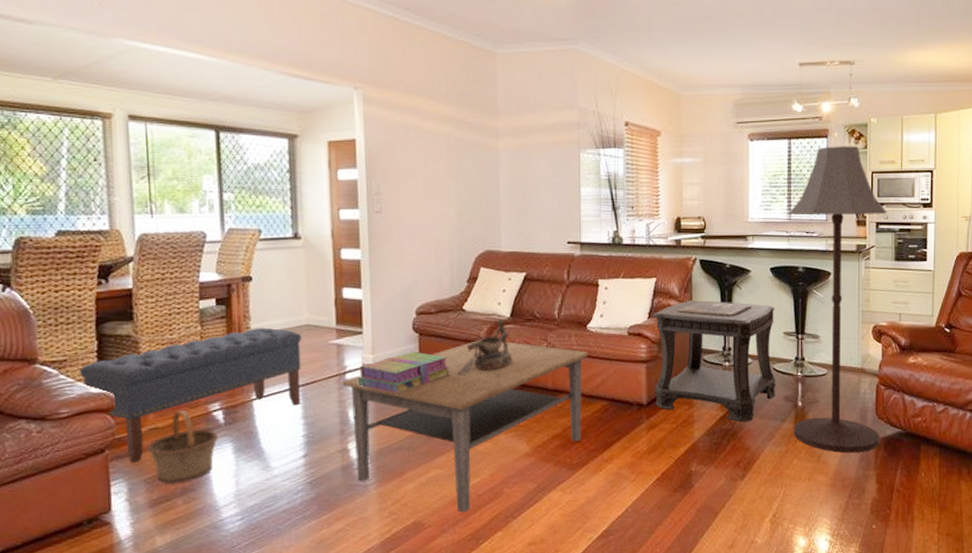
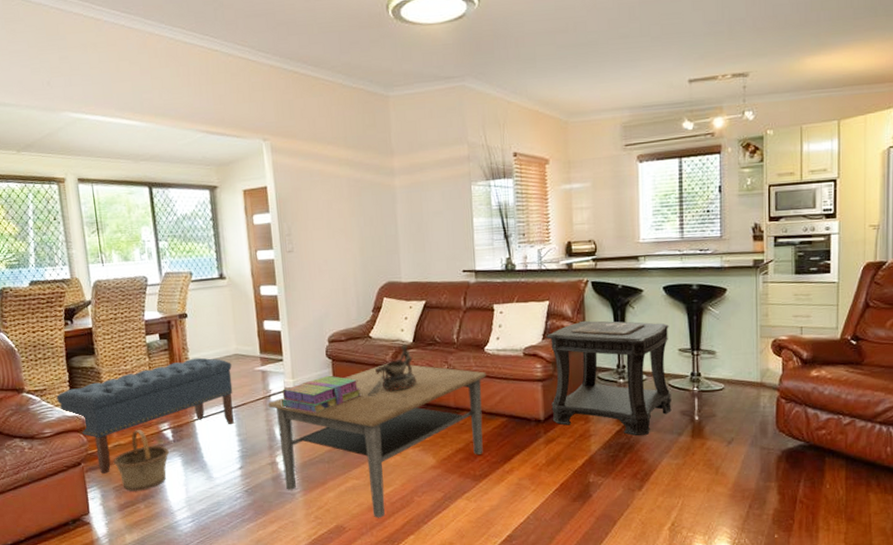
floor lamp: present [789,146,887,453] -> none [681,160,786,465]

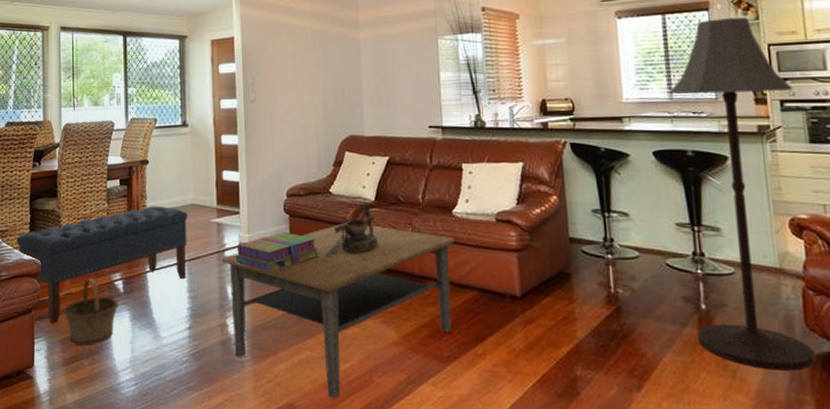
side table: present [547,320,672,436] -> none [521,185,672,323]
floor lamp: none [681,160,786,465] -> present [670,17,815,371]

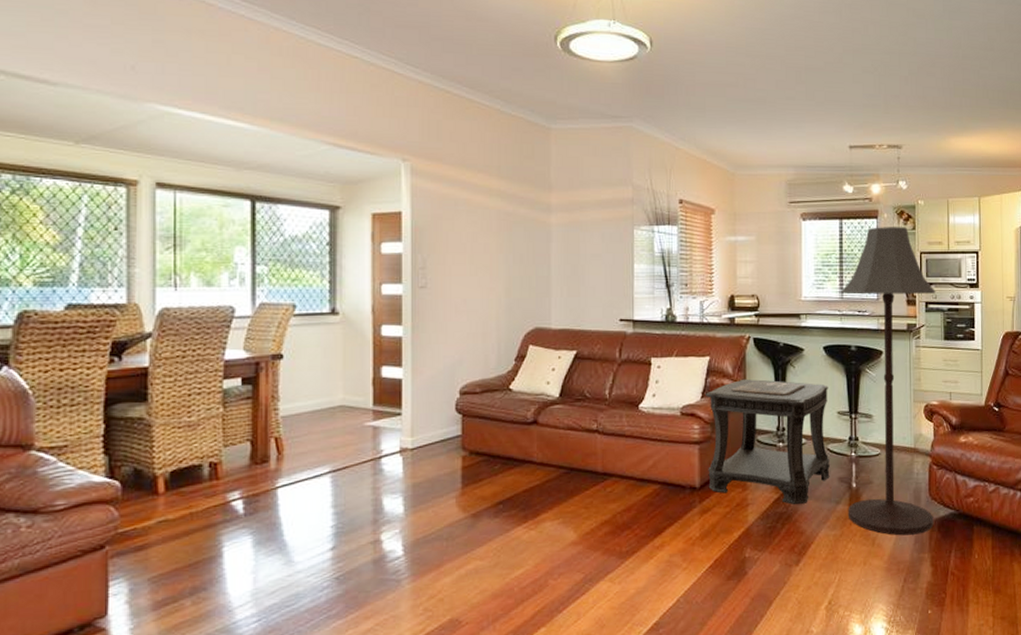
bench: present [17,206,188,324] -> none [82,408,335,560]
basket: present [63,279,118,345] -> none [155,500,236,583]
coffee table: present [221,223,455,399] -> none [377,421,640,608]
stack of books: present [235,231,319,272] -> none [394,433,495,479]
decorative bowl: present [335,201,378,253] -> none [514,398,561,454]
side table: none [521,185,672,323] -> present [706,378,830,504]

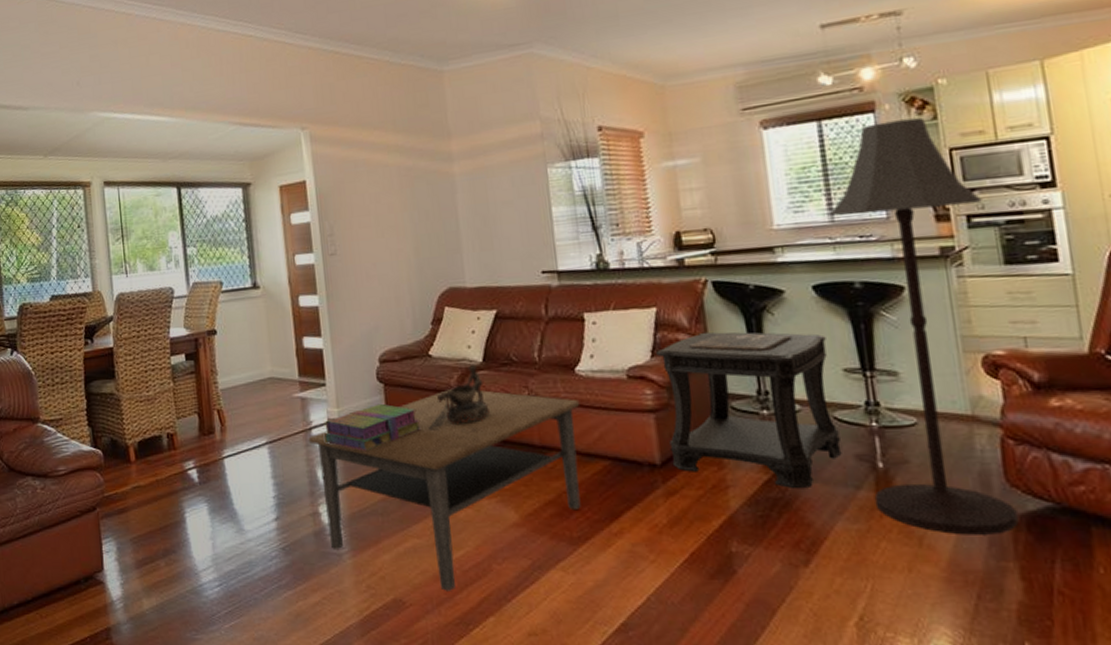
coffee table: none [377,421,640,608] -> present [308,389,581,591]
stack of books: none [394,433,495,479] -> present [323,403,422,451]
decorative bowl: none [514,398,561,454] -> present [437,363,490,424]

